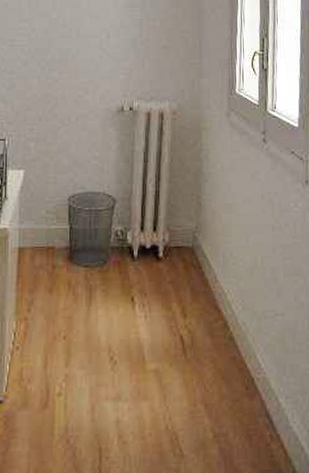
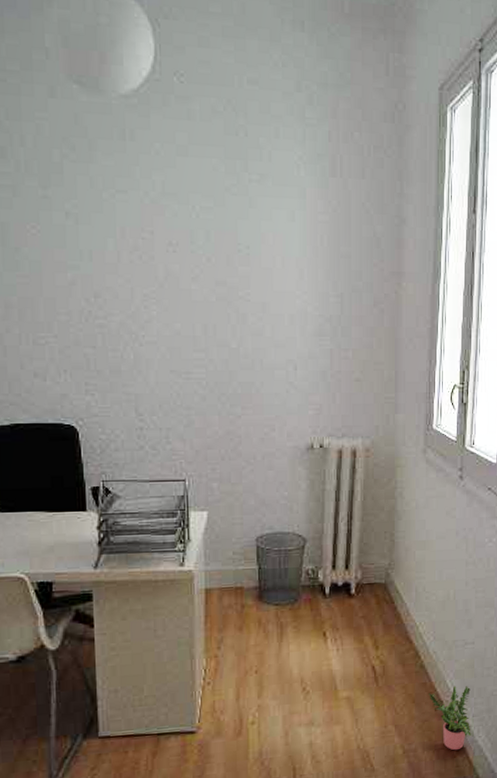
potted plant: none [239,362,285,438] -> present [429,686,471,751]

